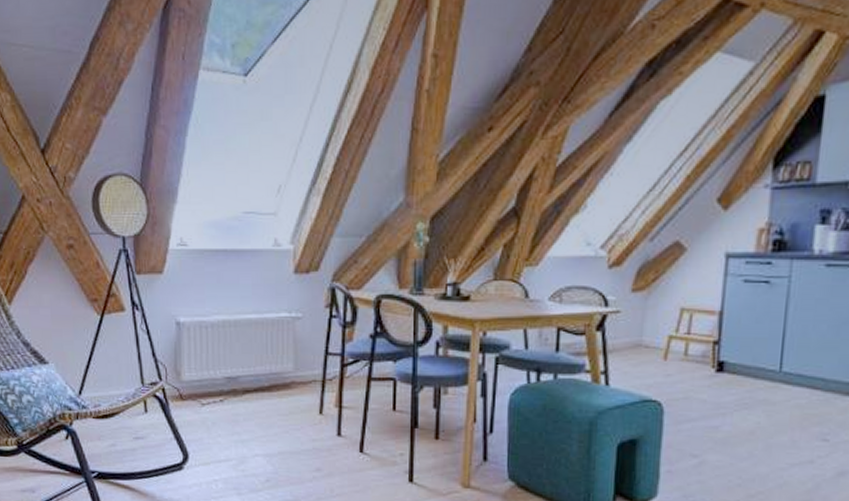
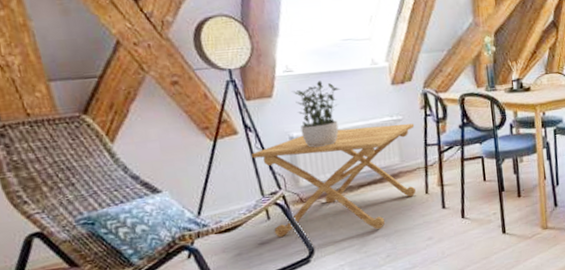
side table: none [136,320,316,446] -> present [252,123,417,237]
potted plant: none [183,259,237,338] -> present [291,80,341,148]

